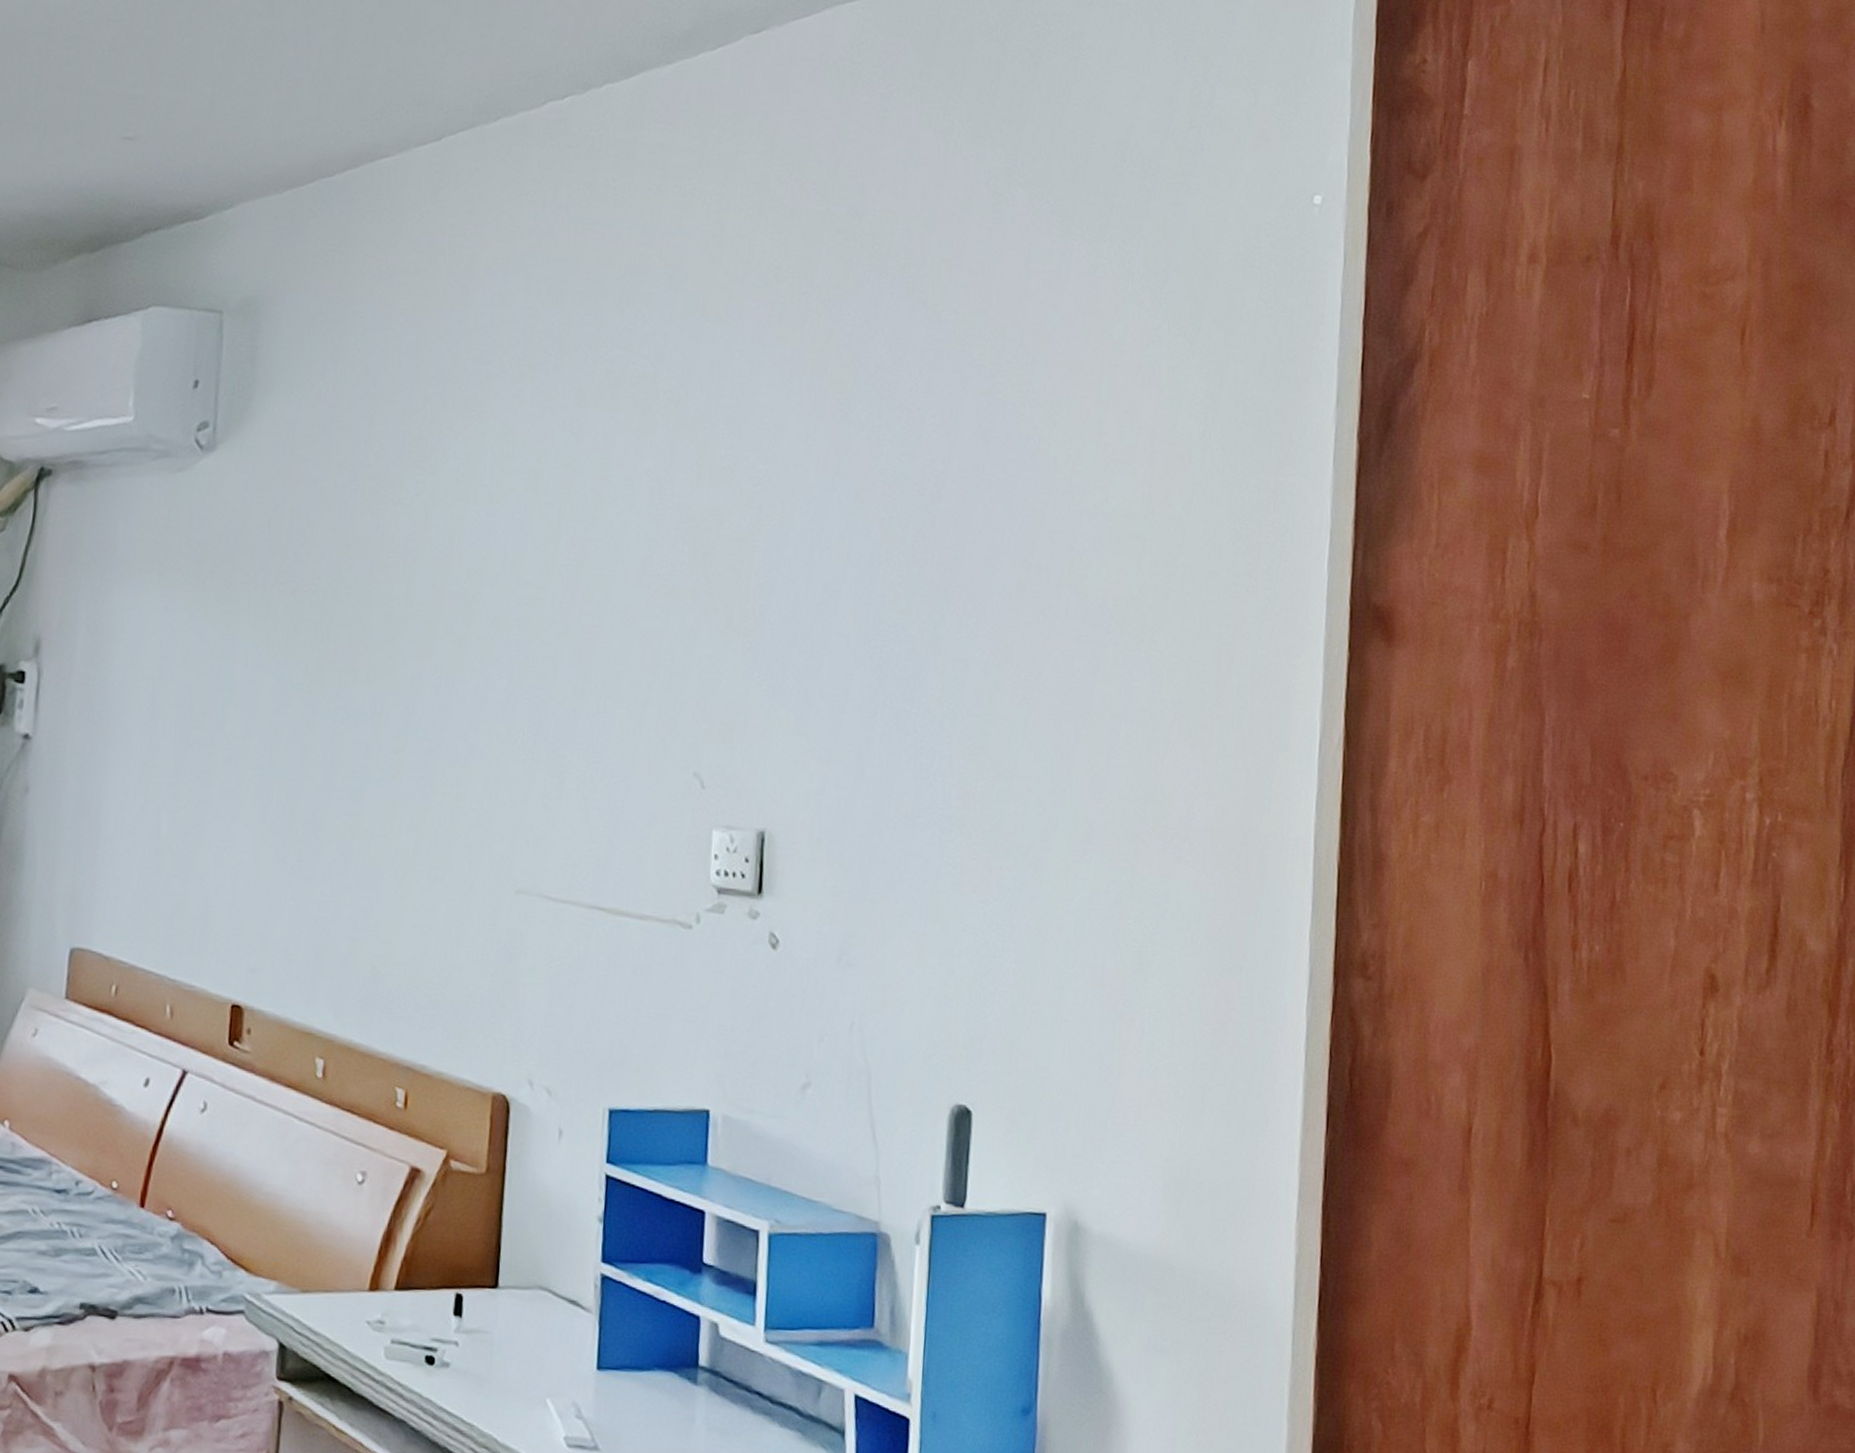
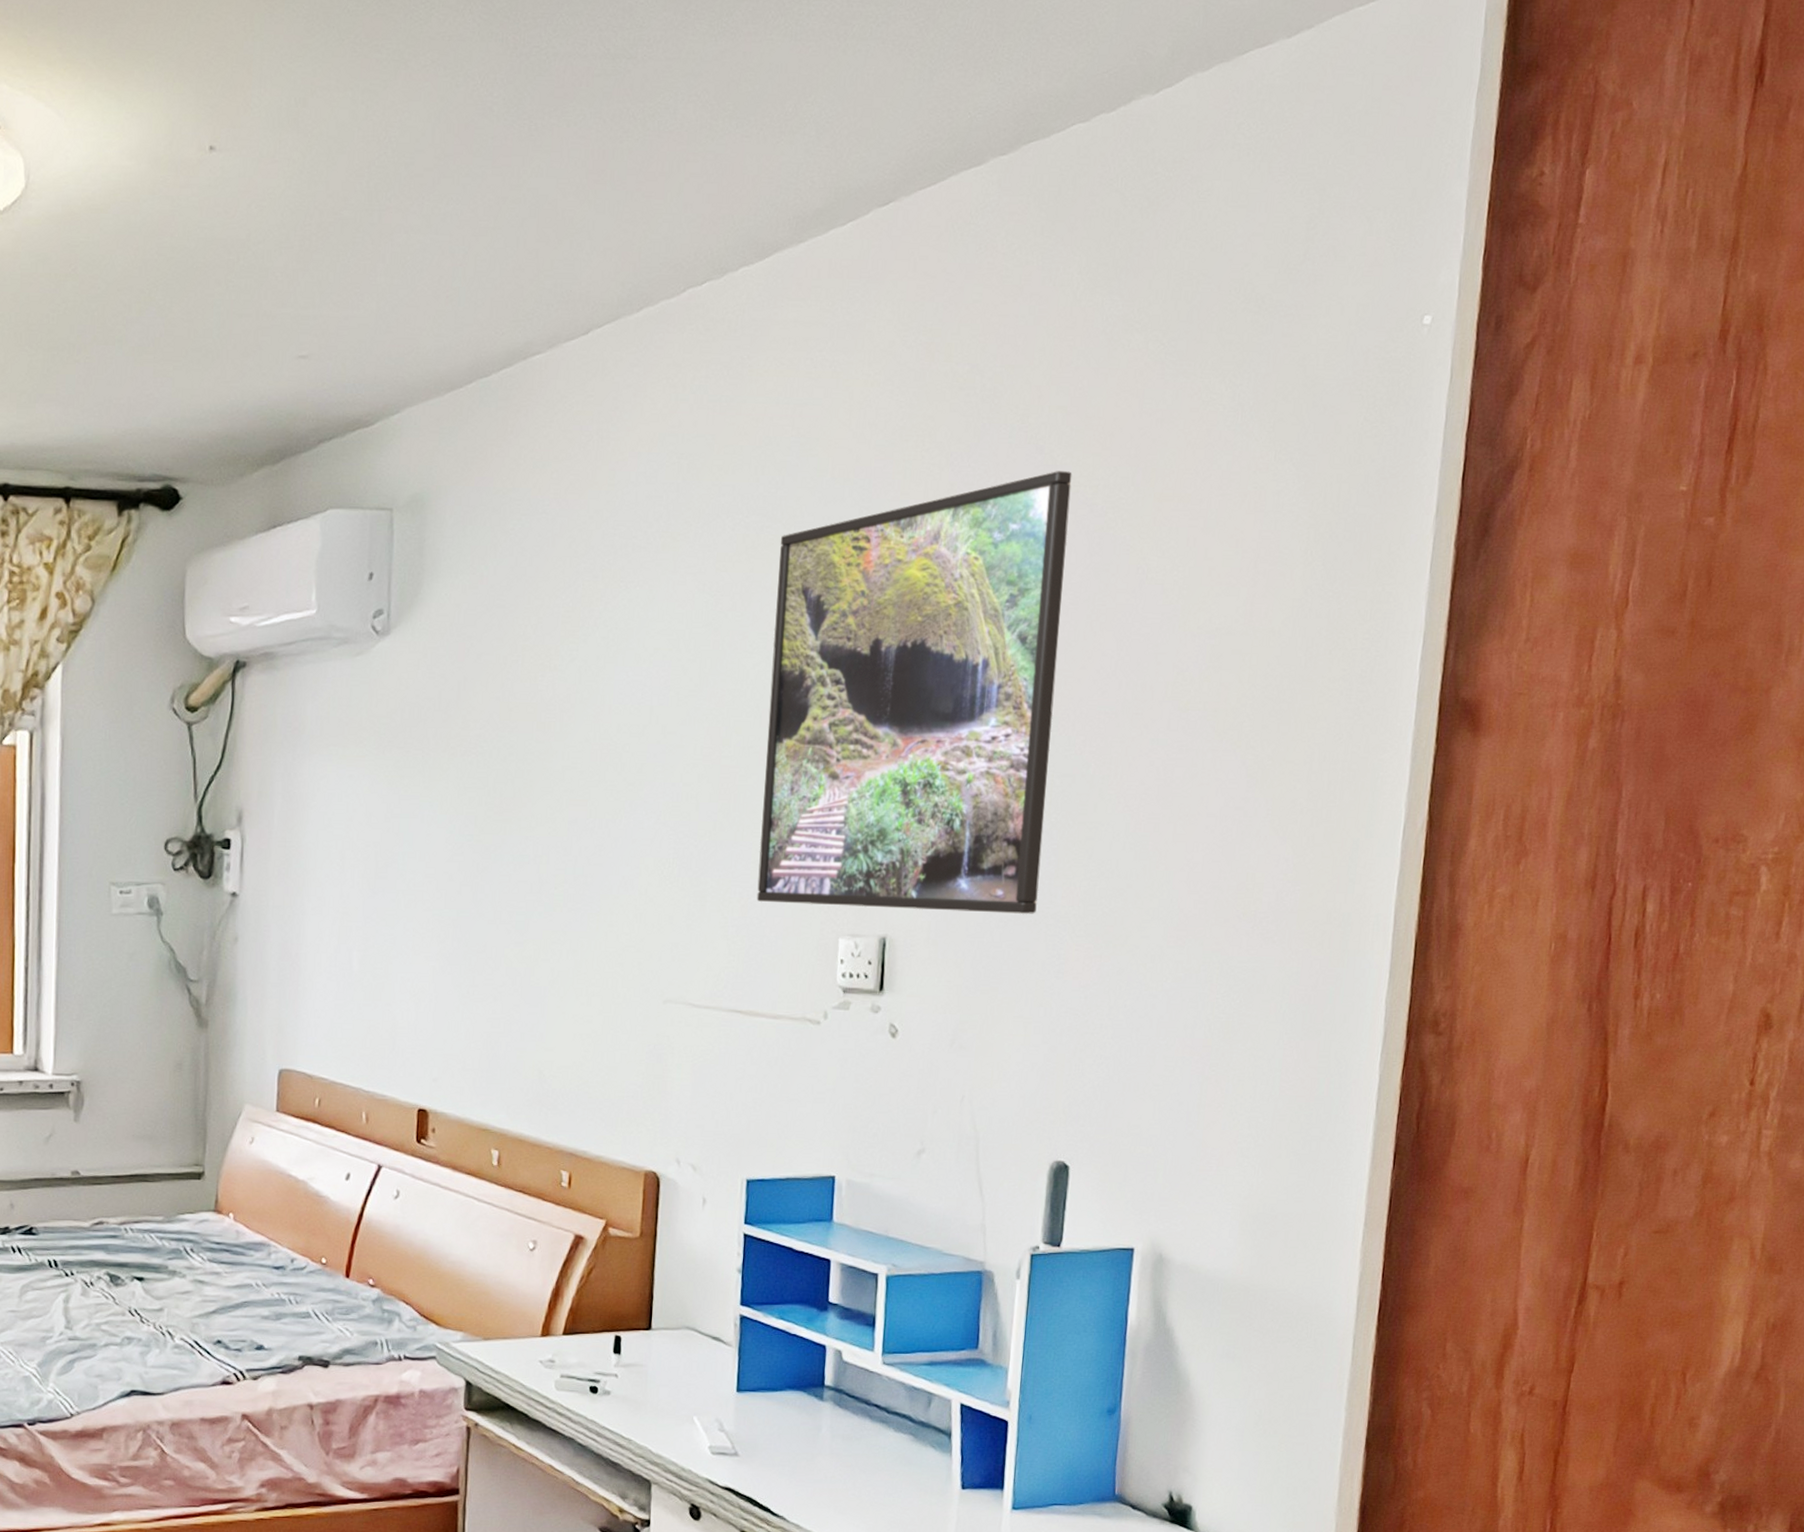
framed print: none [621,327,957,815] -> present [756,471,1072,914]

